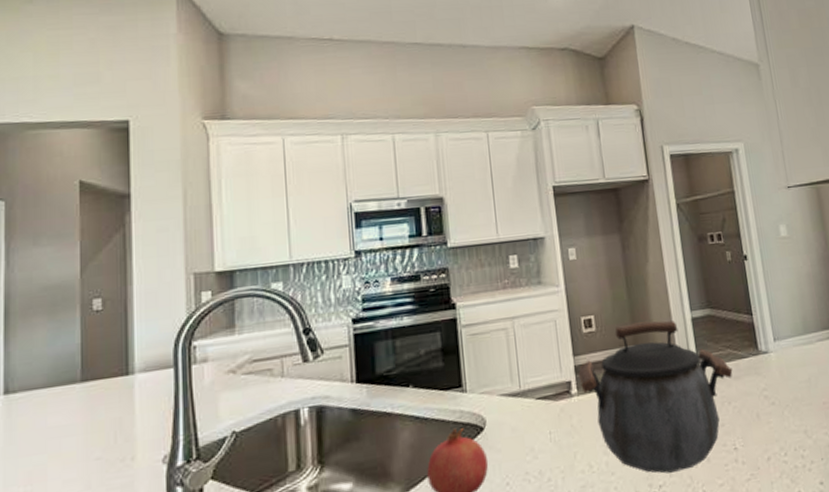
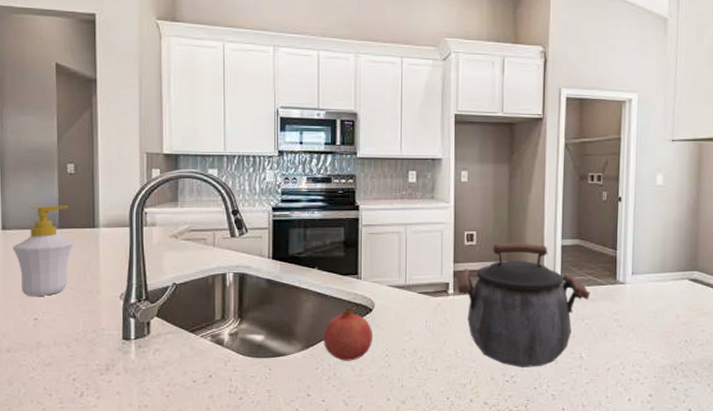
soap bottle: none [18,351,101,479] -> present [13,205,74,297]

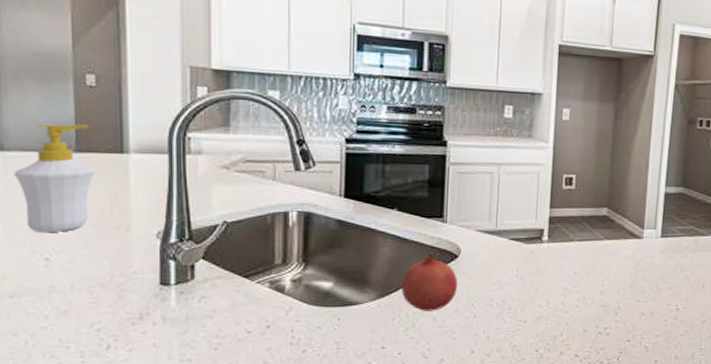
kettle: present [456,243,590,367] -> none [551,188,691,319]

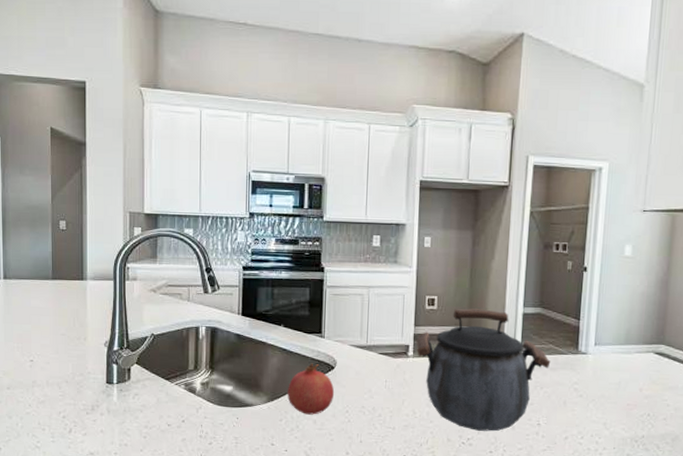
soap bottle: present [14,123,96,233] -> none [13,258,65,341]
kettle: none [551,188,691,319] -> present [416,308,551,432]

